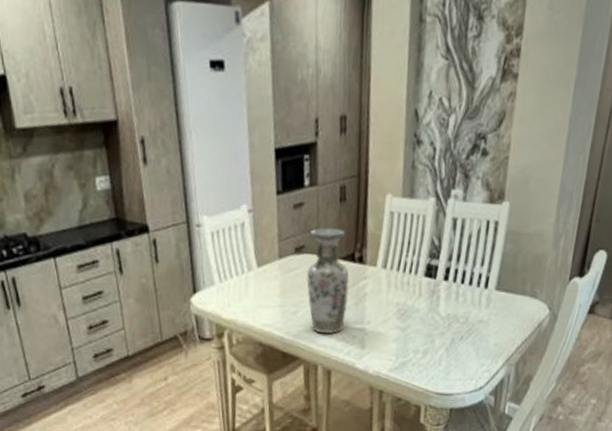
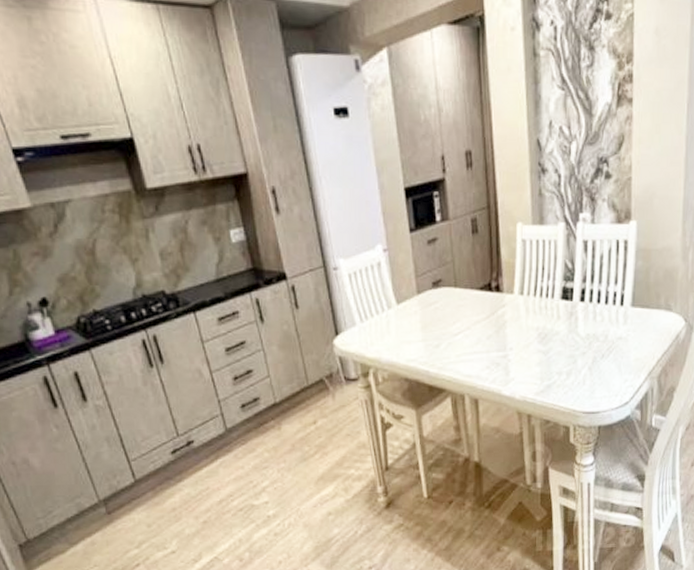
vase: present [305,227,350,334] -> none [445,259,489,364]

